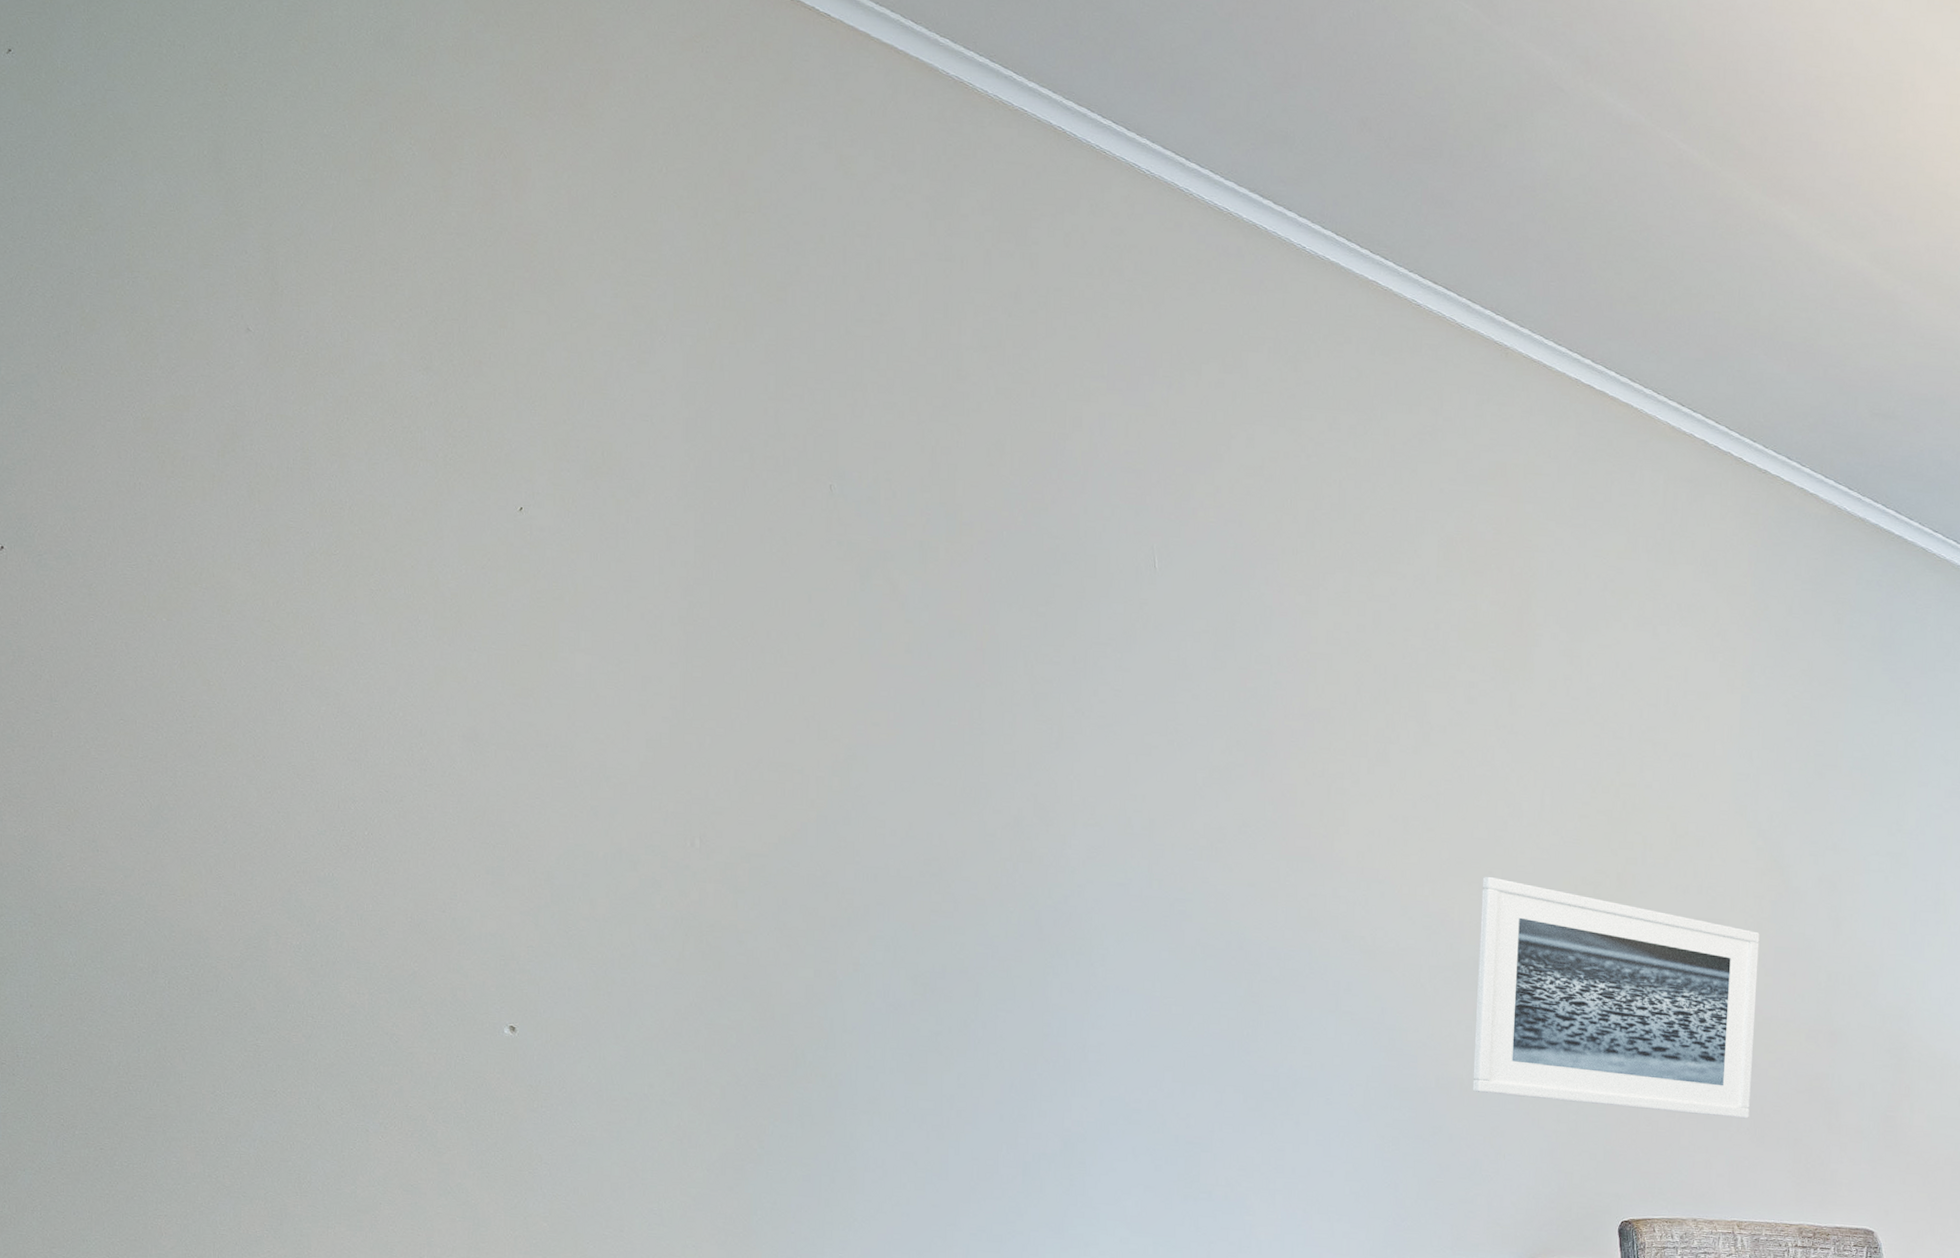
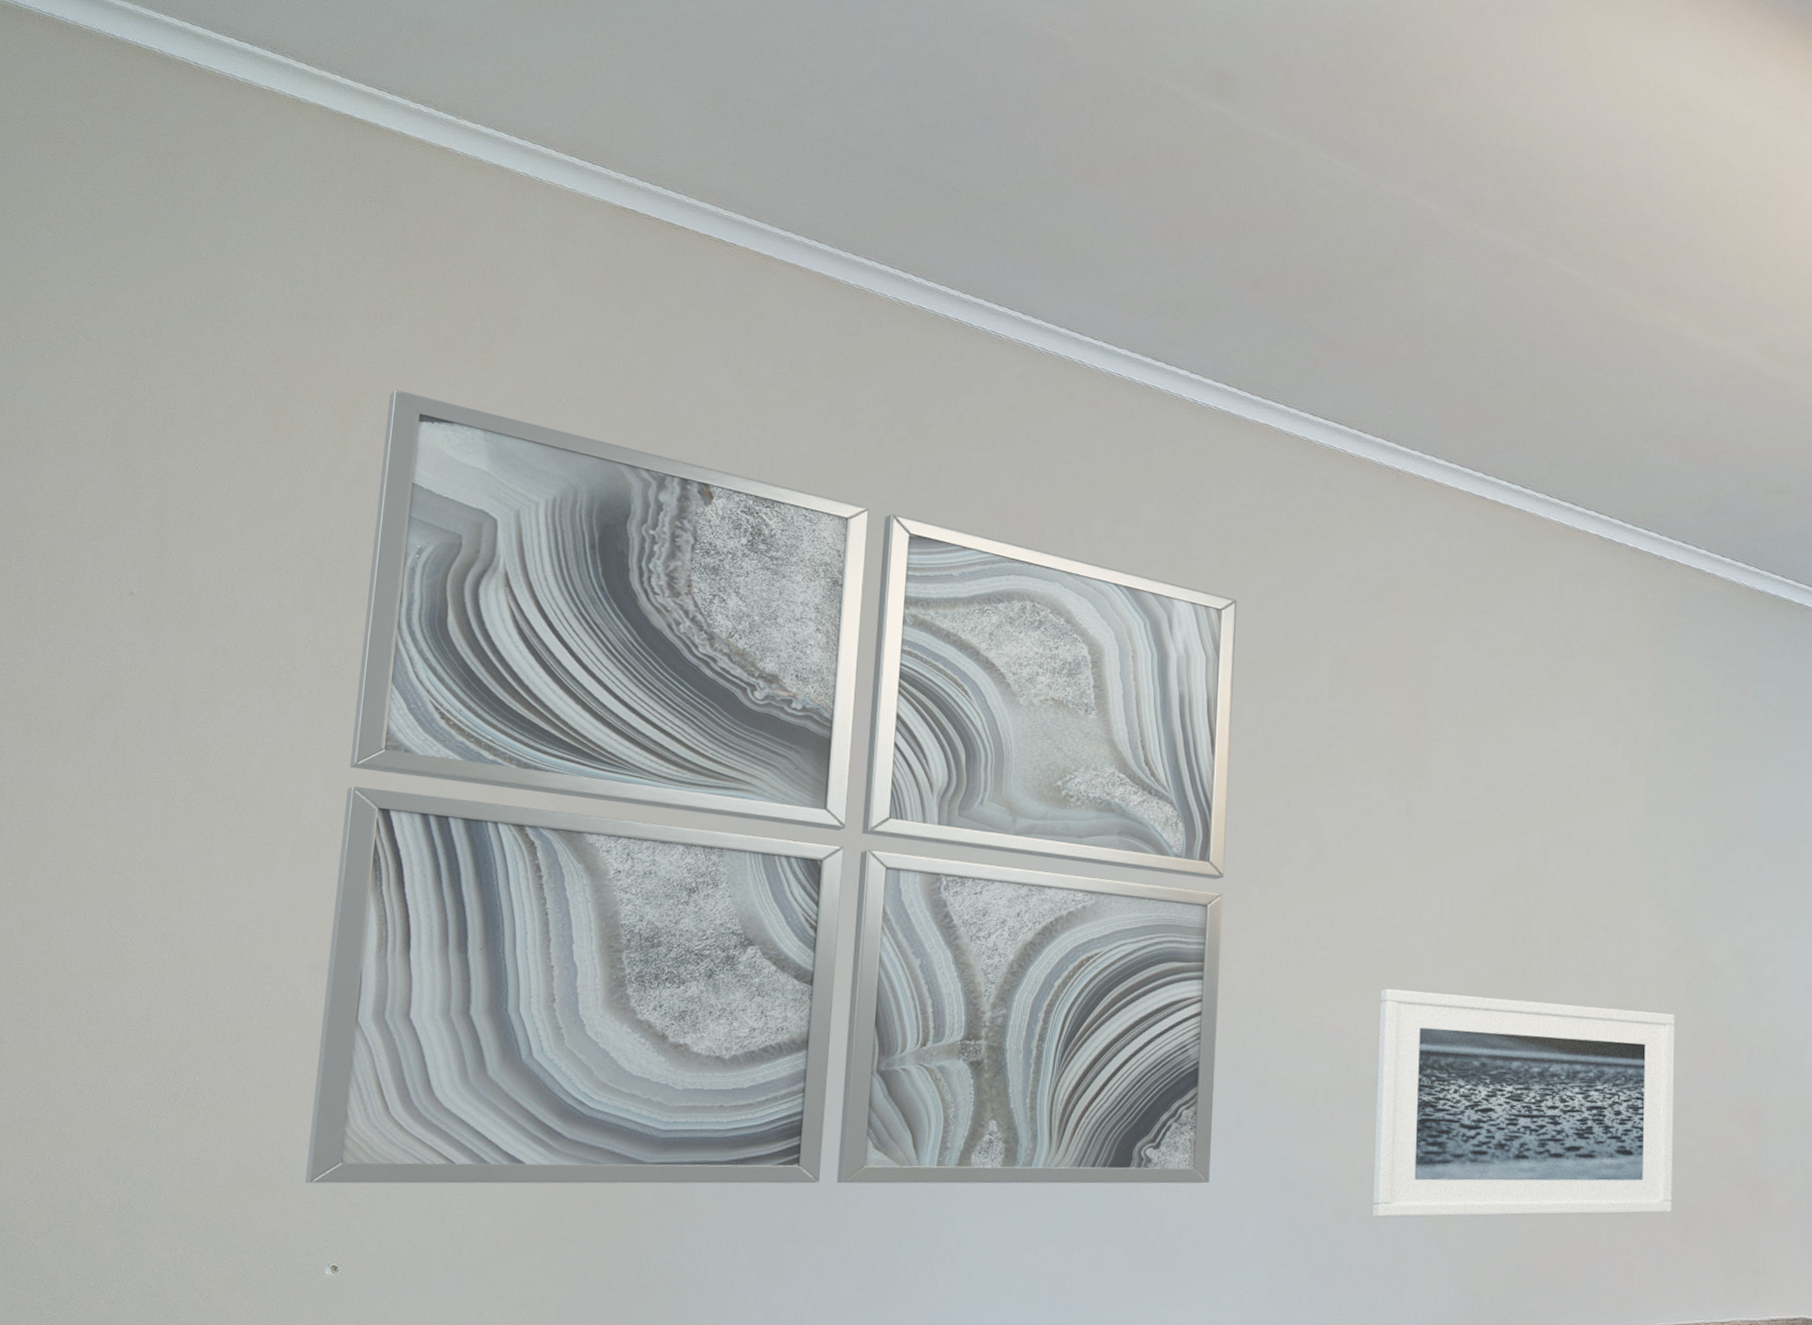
wall art: none [478,138,1345,1043] -> present [305,390,1236,1184]

